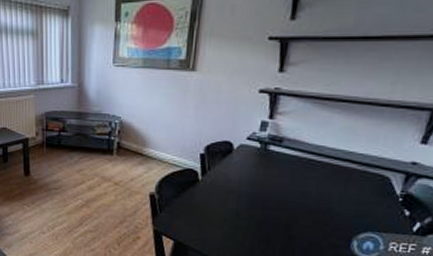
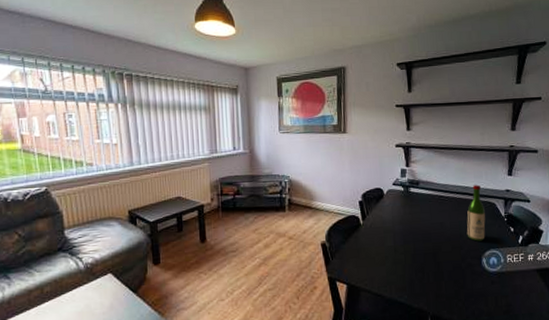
wine bottle: none [337,150,373,221] -> present [466,184,486,242]

